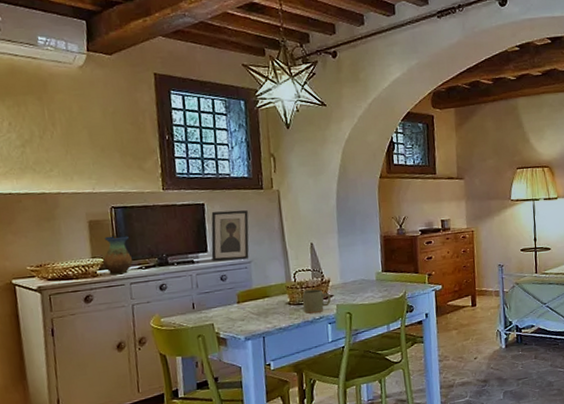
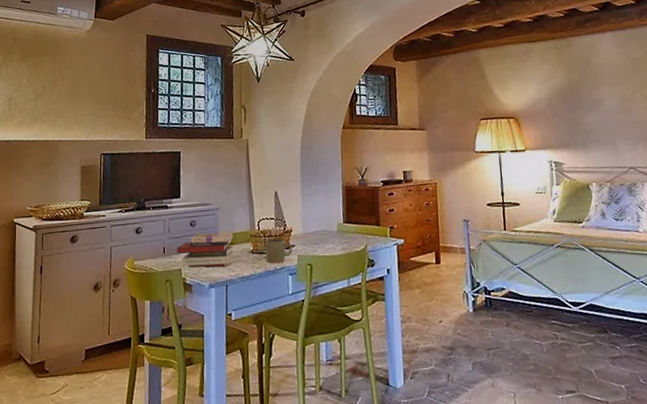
vase: present [103,235,133,275] -> none [90,180,115,218]
books: none [207,285,271,322] -> present [177,232,235,267]
picture frame: present [211,210,250,261] -> none [183,158,220,207]

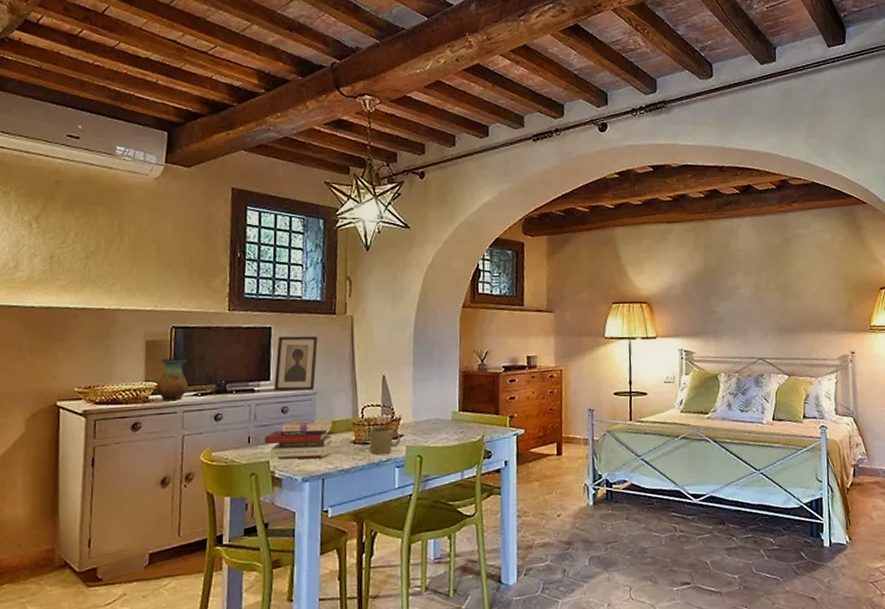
vase: none [90,180,115,218] -> present [157,358,189,402]
picture frame: none [183,158,220,207] -> present [274,335,319,391]

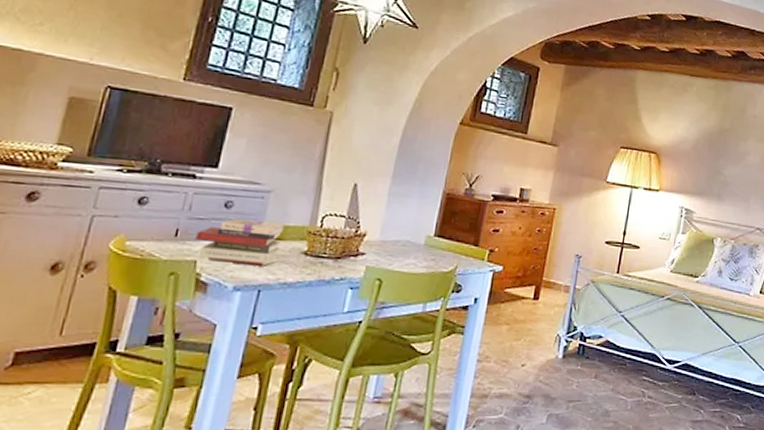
vase: present [157,358,189,402] -> none [70,121,118,174]
picture frame: present [274,335,319,391] -> none [220,119,287,187]
mug: present [368,427,400,455] -> none [322,240,362,272]

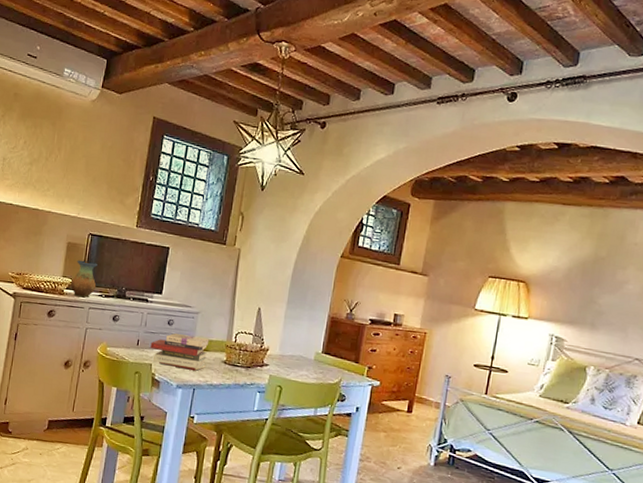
vase: none [70,121,118,174] -> present [71,260,98,298]

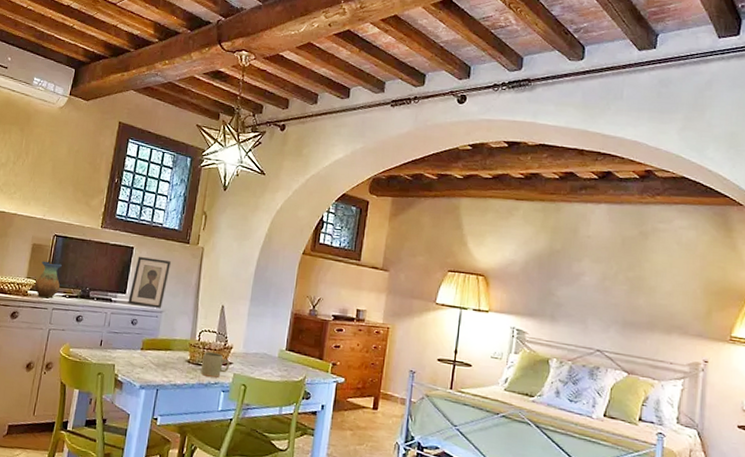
books: present [150,332,210,371] -> none [113,332,173,371]
picture frame: none [164,256,208,310] -> present [128,256,172,308]
mug: none [237,353,266,379] -> present [201,351,230,378]

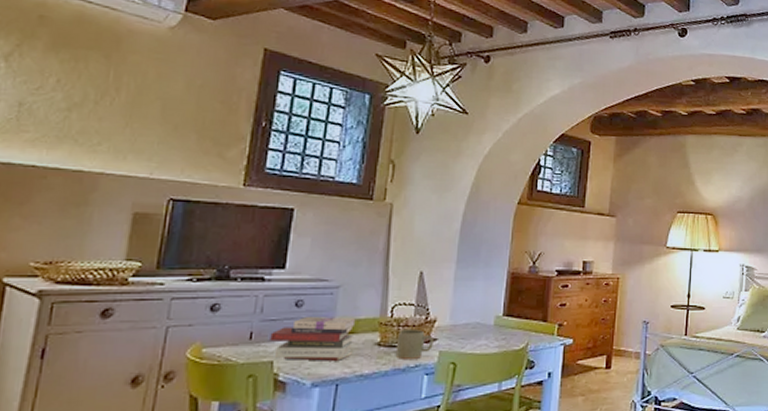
vase: present [35,261,62,299] -> none [140,235,184,286]
books: none [113,332,173,371] -> present [270,316,356,361]
picture frame: present [128,256,172,308] -> none [289,219,349,283]

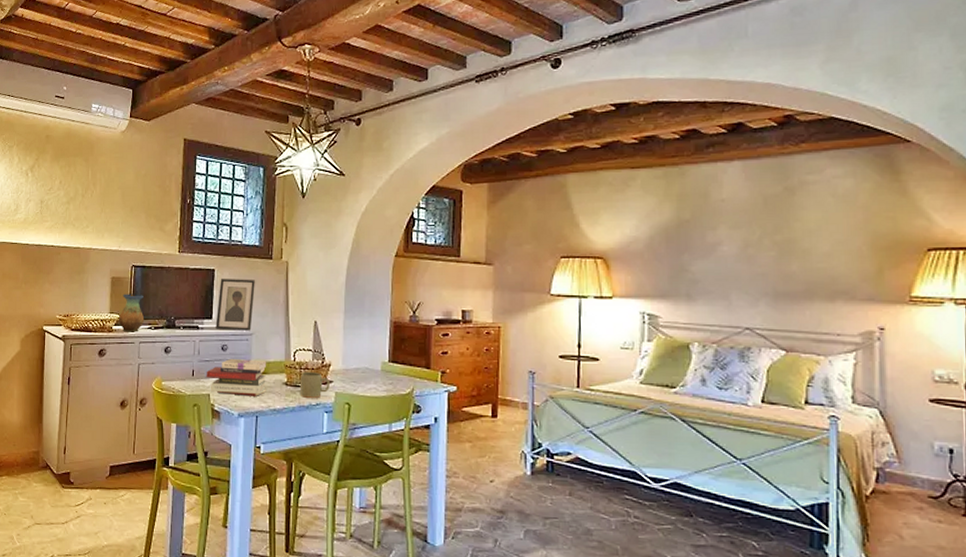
vase: none [140,235,184,286] -> present [119,294,145,332]
picture frame: none [289,219,349,283] -> present [215,278,256,331]

